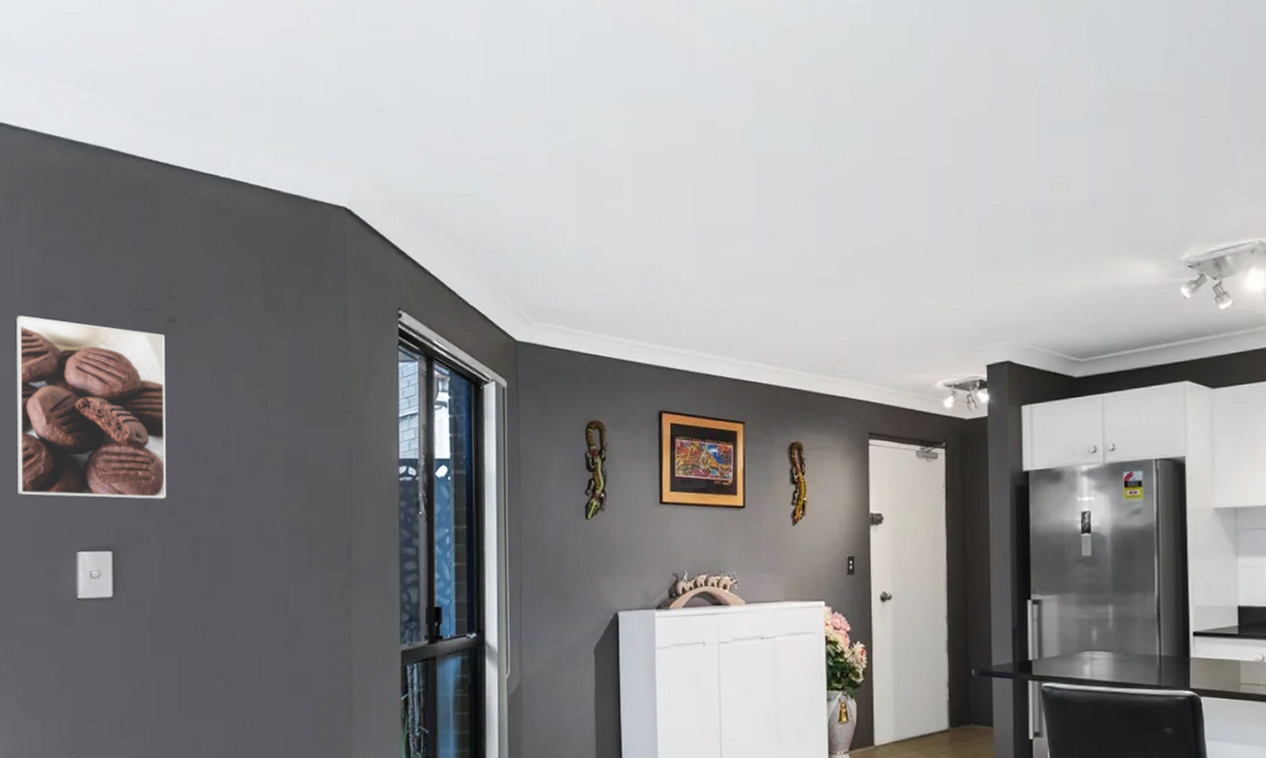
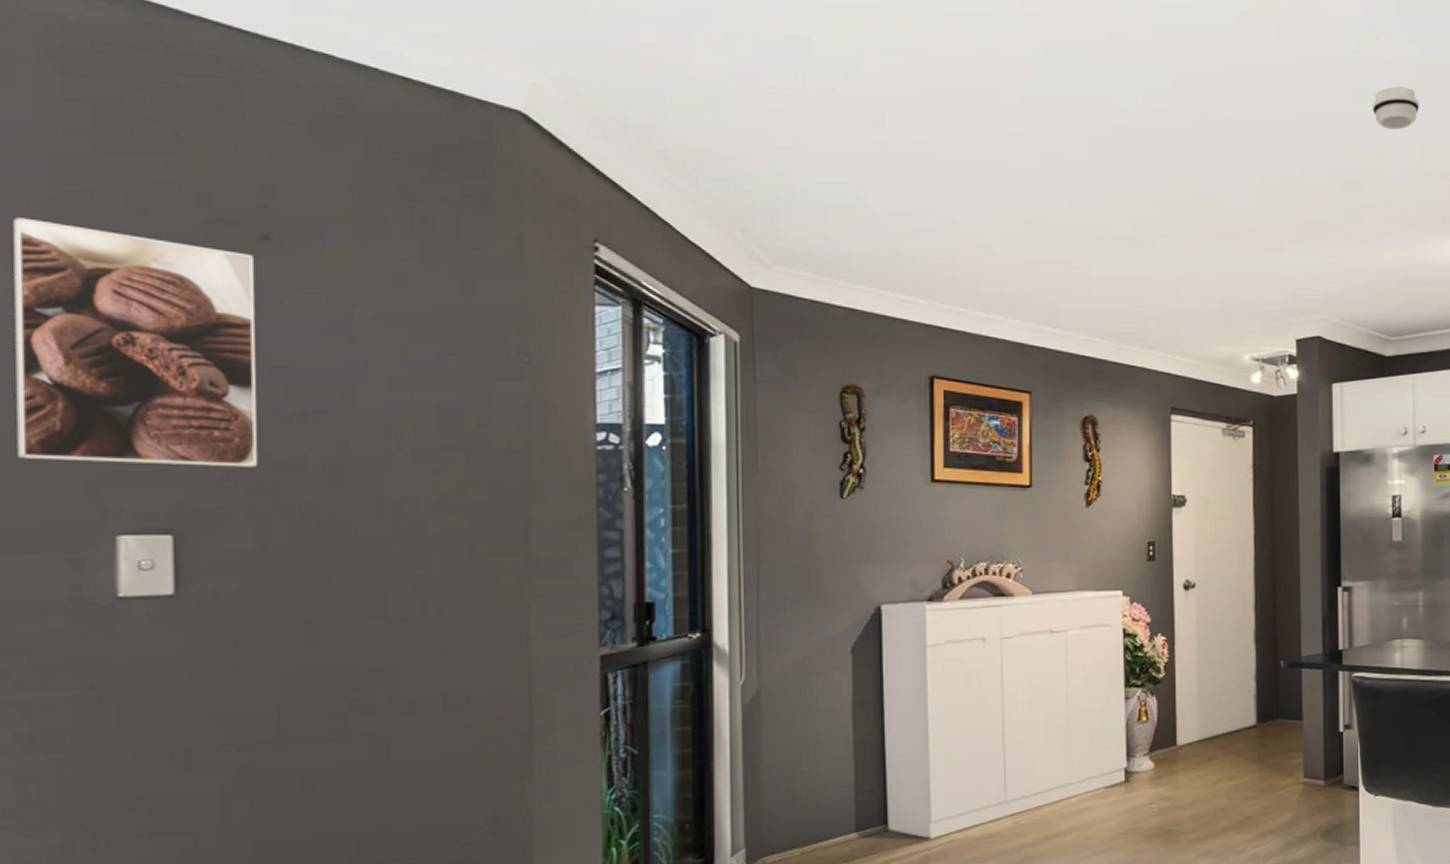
smoke detector: none [1061,116,1109,159] -> present [1372,86,1420,130]

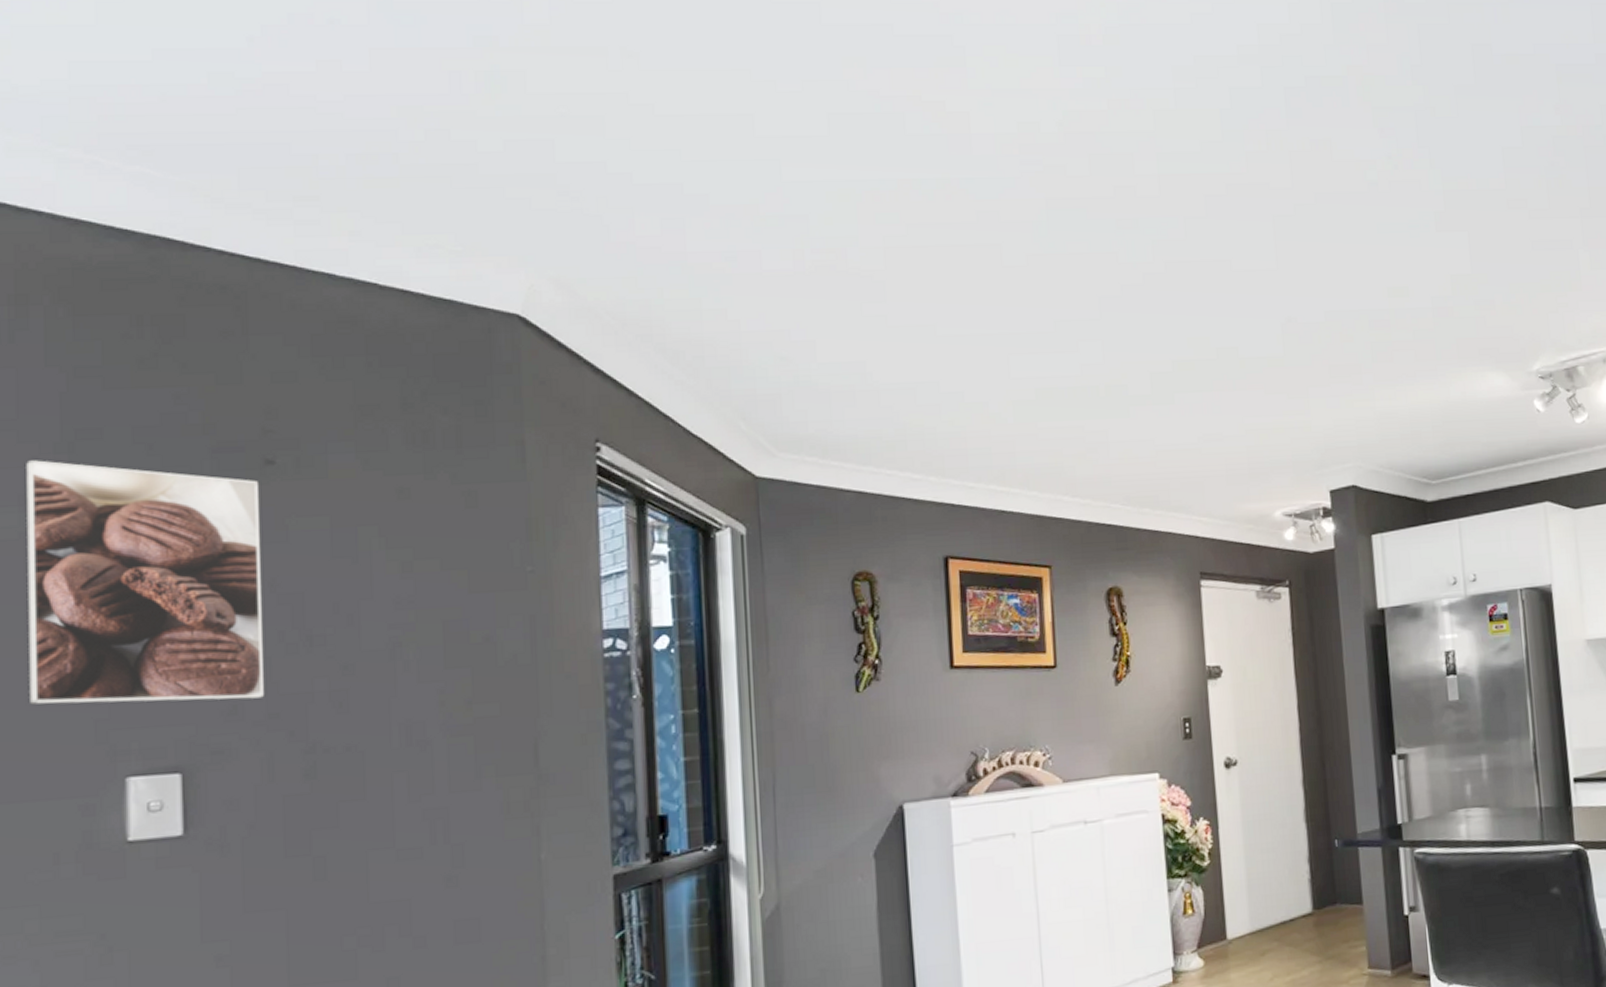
smoke detector: present [1372,86,1420,130] -> none [1395,215,1447,261]

